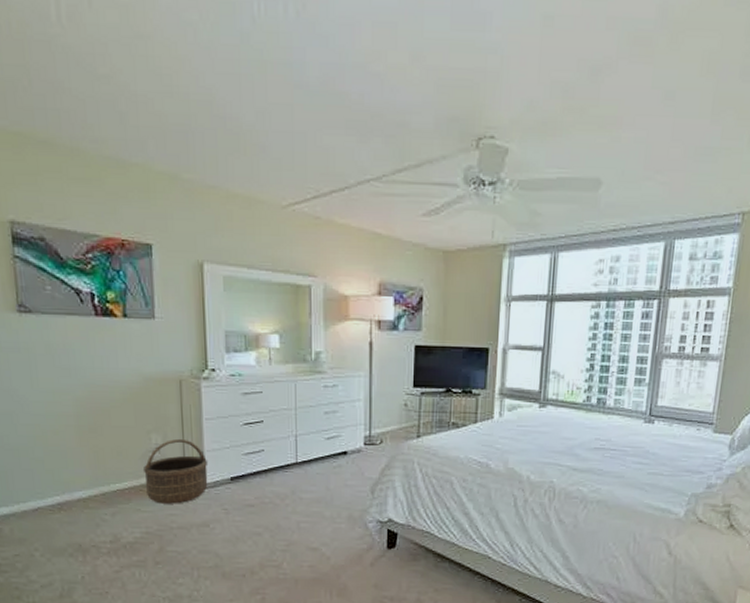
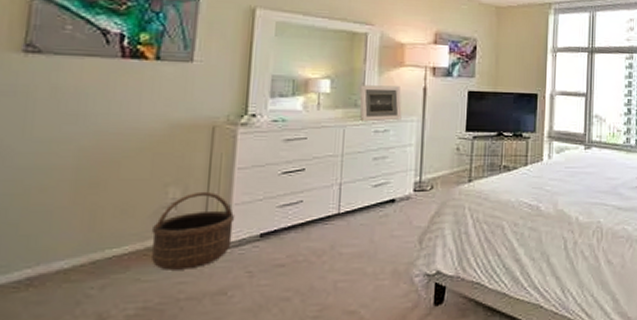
picture frame: none [308,340,349,377] -> present [359,85,402,122]

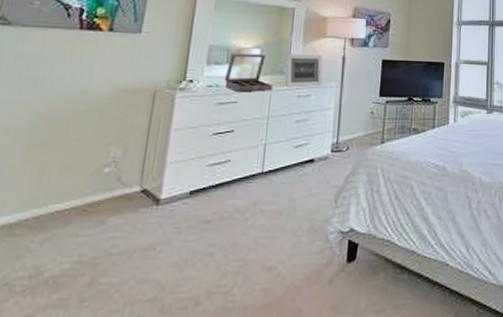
basket: present [152,191,234,270] -> none [90,150,167,226]
jewelry box: none [291,84,346,129] -> present [224,53,272,93]

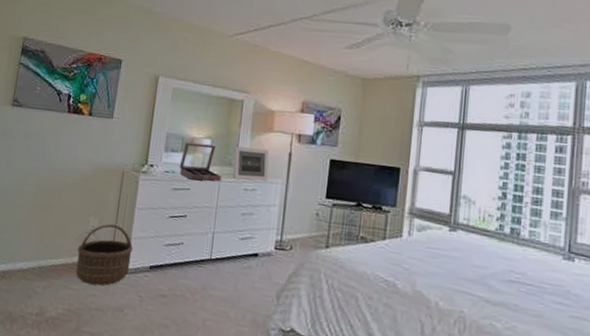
basket: none [90,150,167,226] -> present [76,223,132,286]

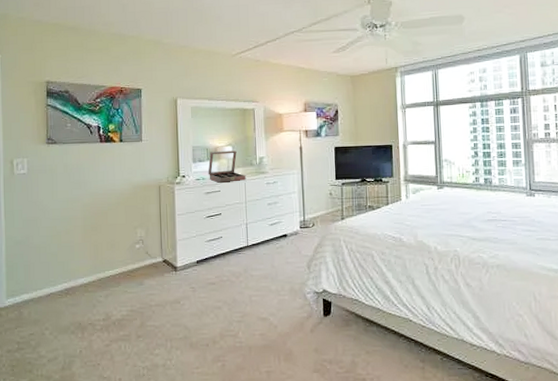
basket: present [76,223,132,286] -> none [131,231,179,286]
picture frame: present [233,146,269,181] -> none [253,147,286,177]

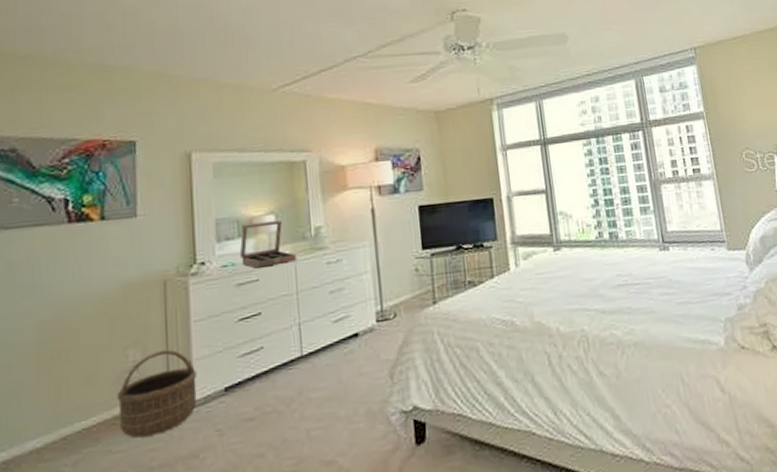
basket: none [131,231,179,286] -> present [118,349,196,438]

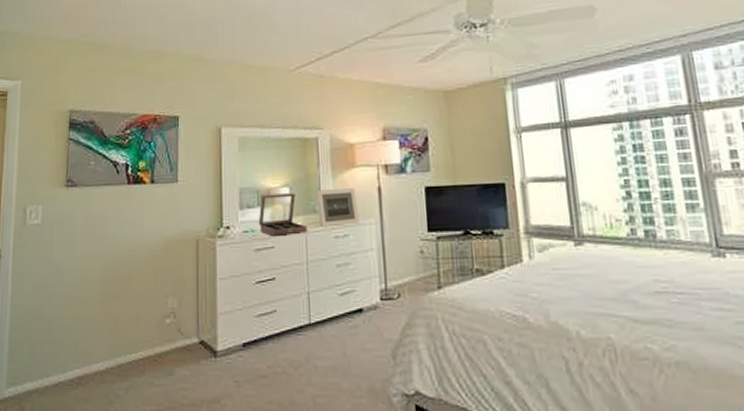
basket: present [118,349,196,438] -> none [159,301,220,376]
picture frame: none [306,211,353,255] -> present [317,188,360,228]

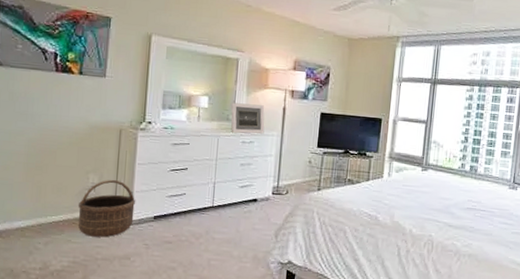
basket: none [159,301,220,376] -> present [78,179,135,237]
jewelry box: present [258,193,307,238] -> none [177,99,220,137]

